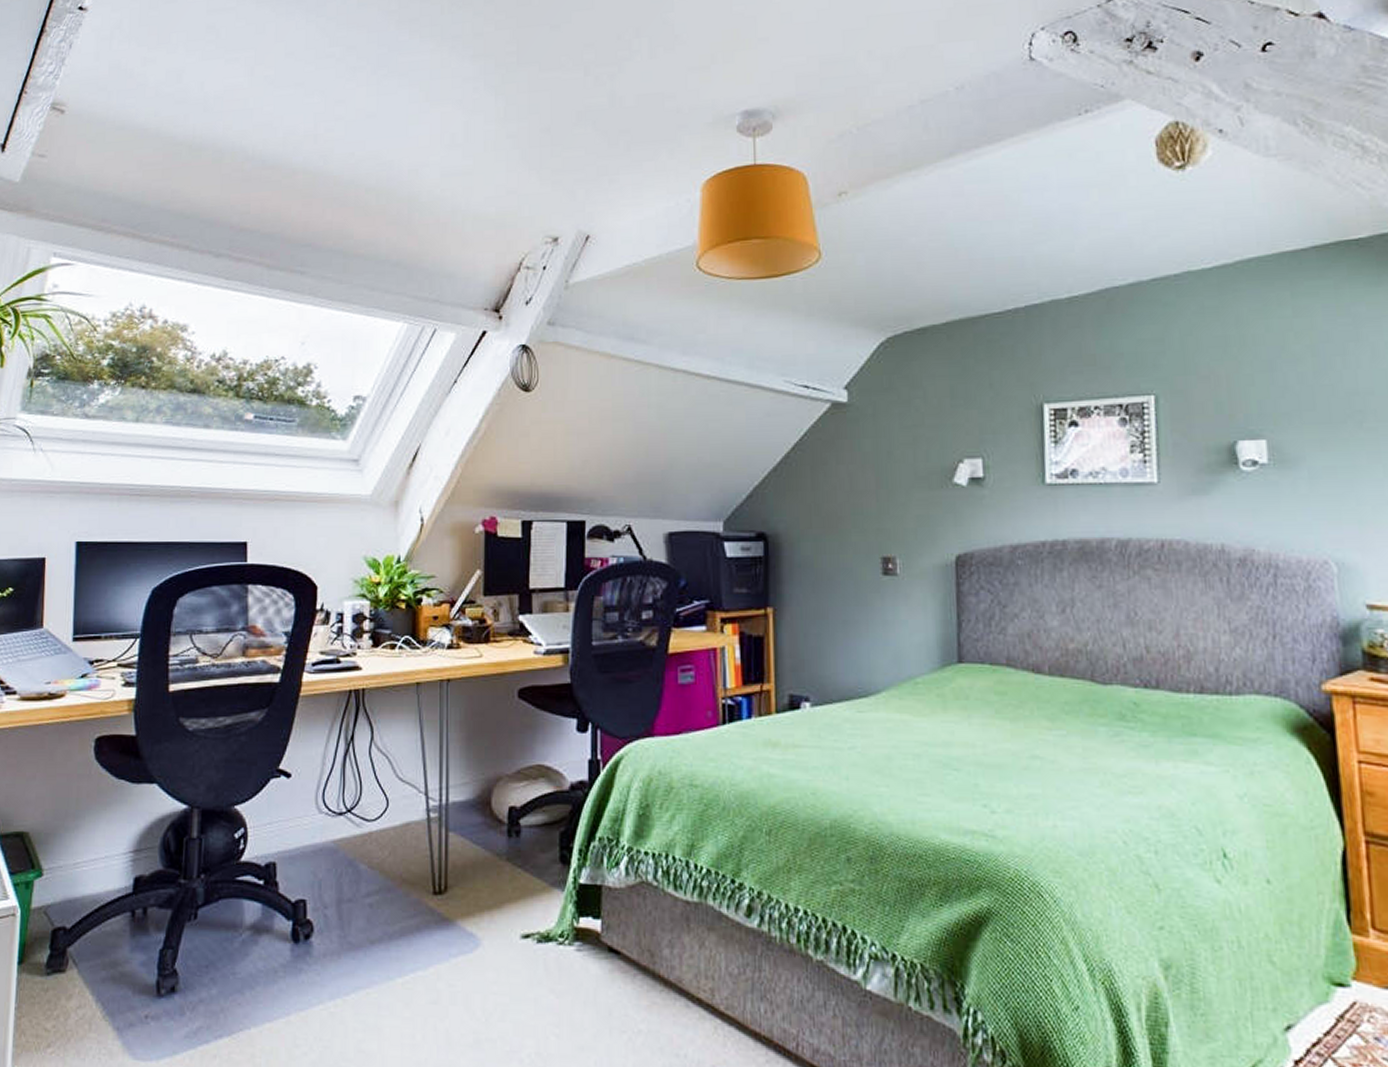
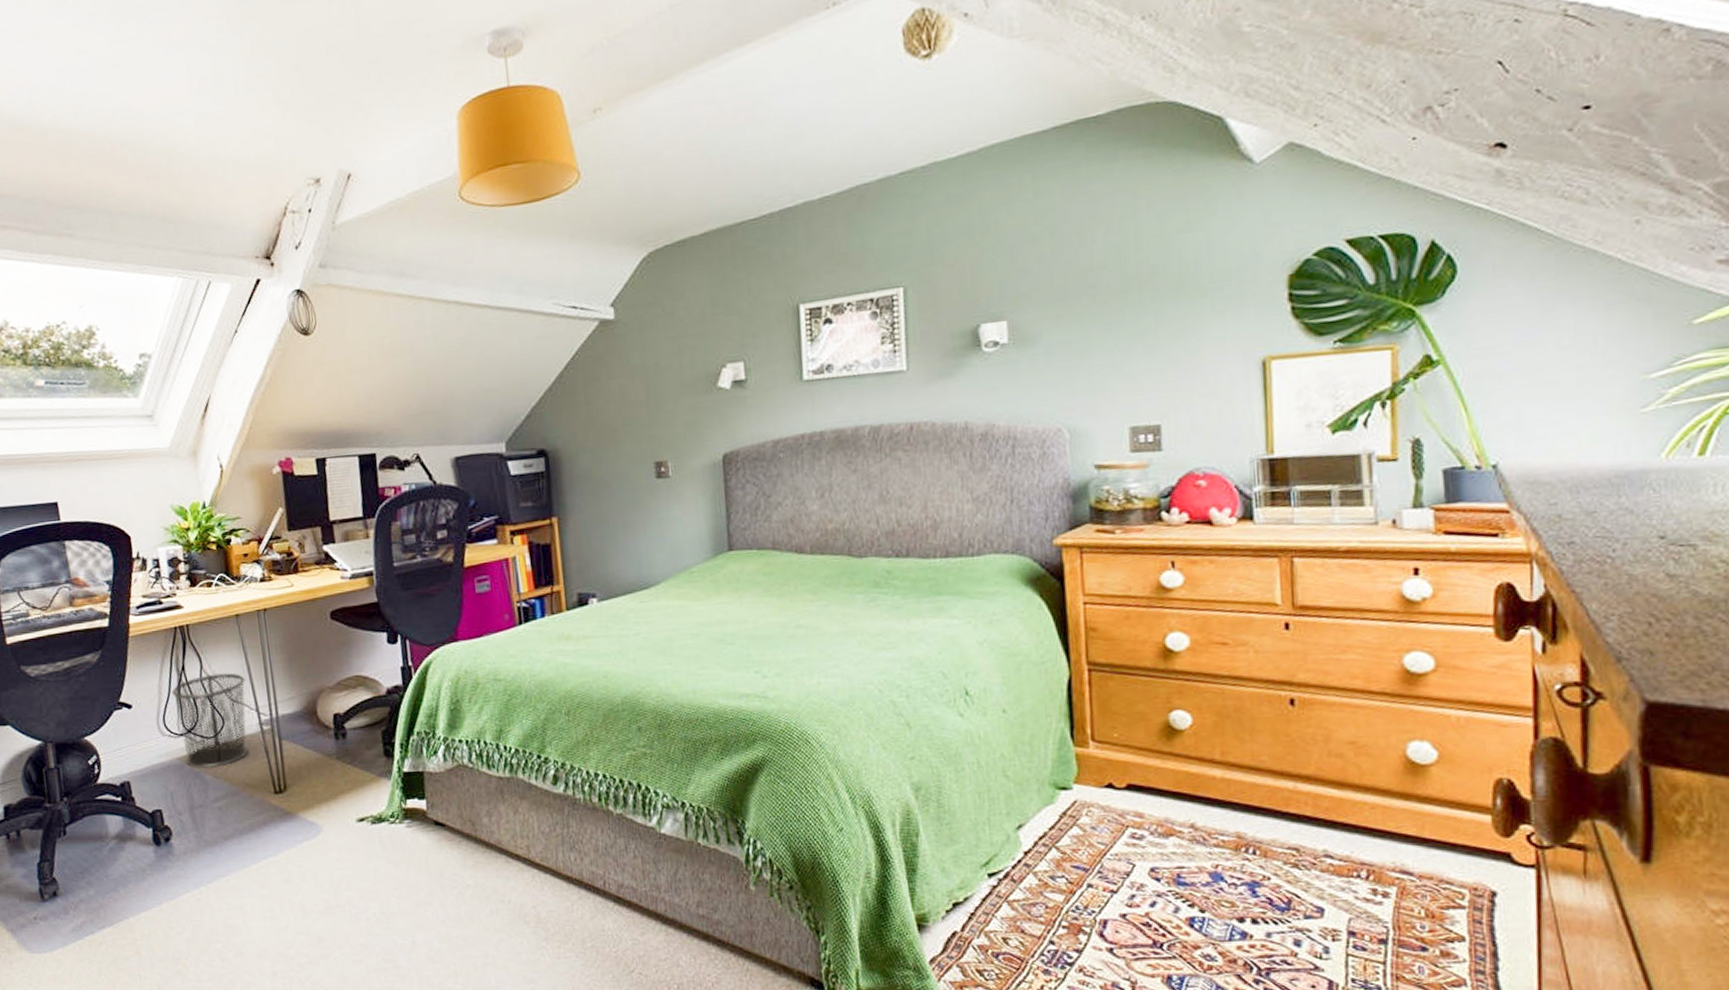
waste bin: none [336,747,418,856] -> present [172,673,249,768]

